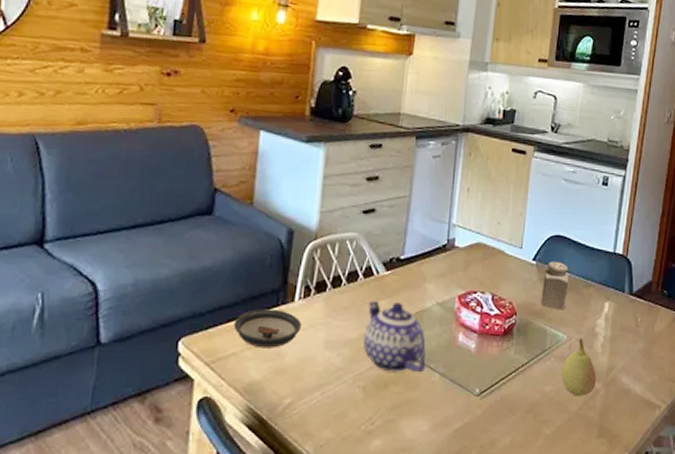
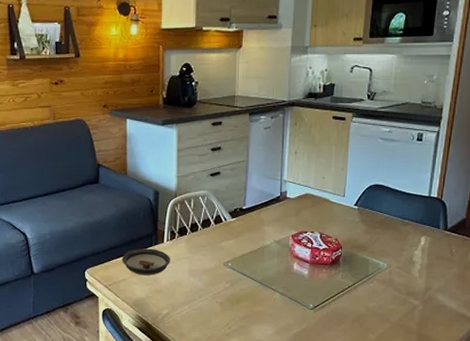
teapot: present [363,301,426,372] -> none [218,241,268,292]
salt shaker: present [541,261,569,310] -> none [363,205,388,244]
fruit: present [562,339,596,396] -> none [383,266,414,311]

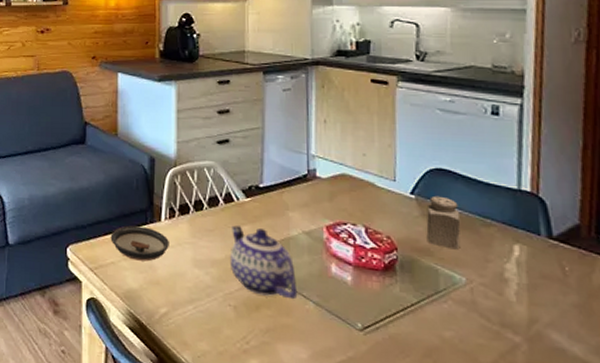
teapot: none [218,241,268,292] -> present [229,225,298,299]
salt shaker: none [363,205,388,244] -> present [426,195,461,250]

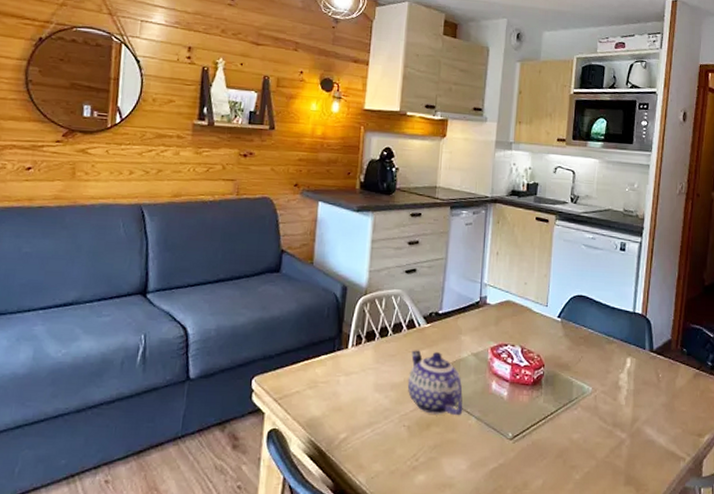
saucer: present [110,226,169,262] -> none [297,354,354,389]
salt shaker: present [426,195,461,250] -> none [566,318,592,364]

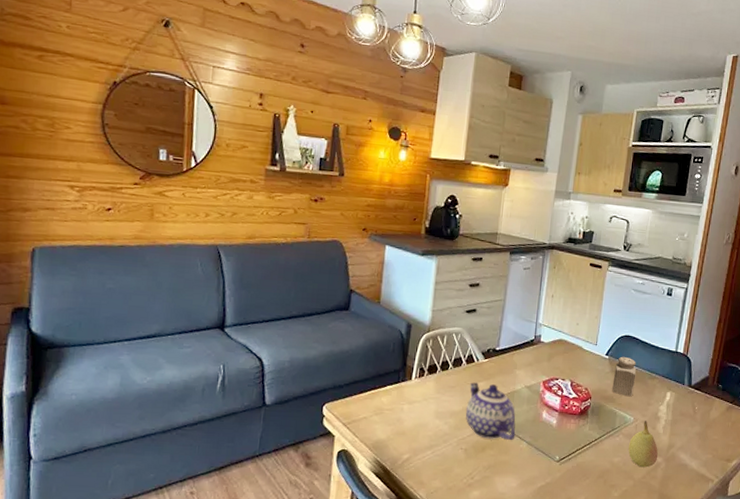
salt shaker: none [566,318,592,364] -> present [612,356,637,397]
fruit: none [588,391,621,445] -> present [628,421,658,468]

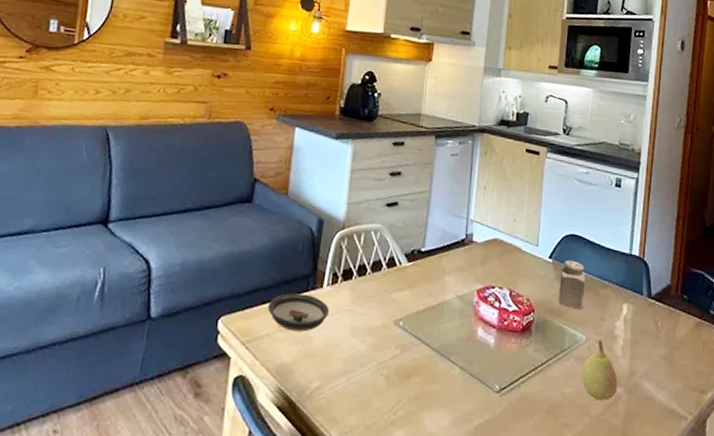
saucer: none [365,384,417,415] -> present [267,293,329,332]
teapot: present [465,382,516,440] -> none [386,291,446,364]

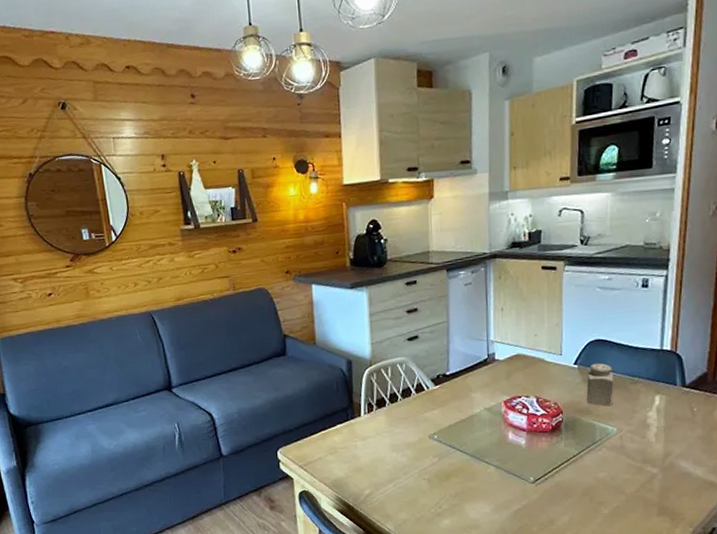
saucer: present [267,293,329,332] -> none [316,423,369,453]
fruit: present [582,340,617,401] -> none [615,430,652,481]

